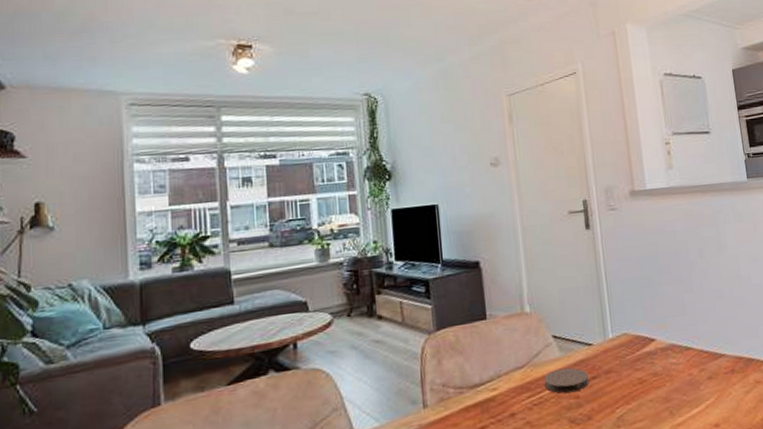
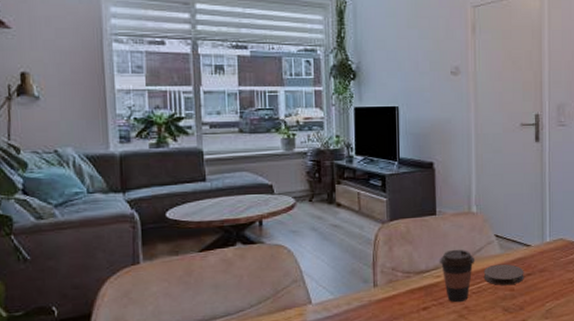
coffee cup: none [494,355,534,418] -> present [440,249,476,303]

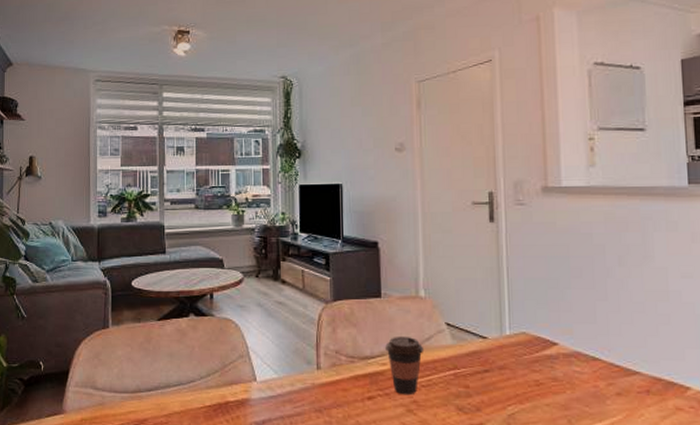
coaster: present [483,264,524,286] -> none [433,356,481,382]

